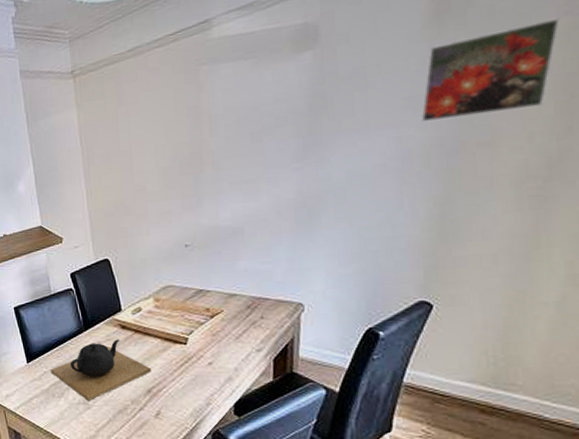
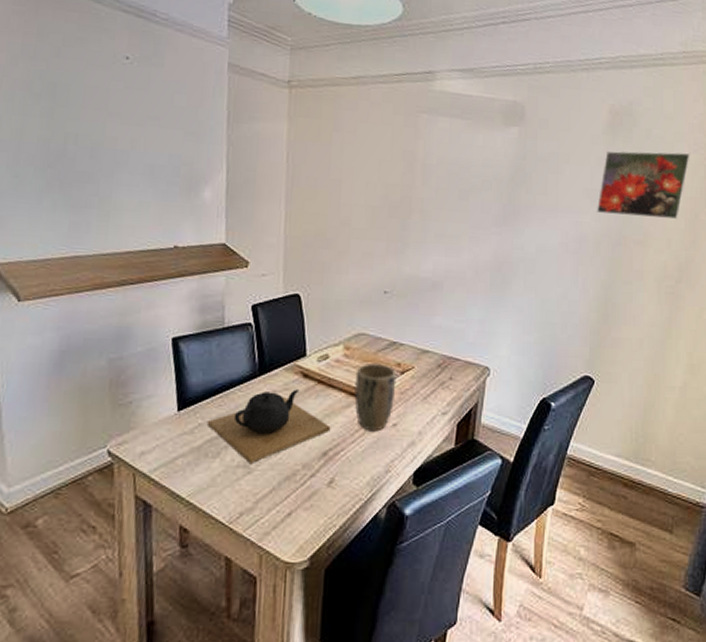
plant pot: none [168,311,208,370] -> present [354,364,397,432]

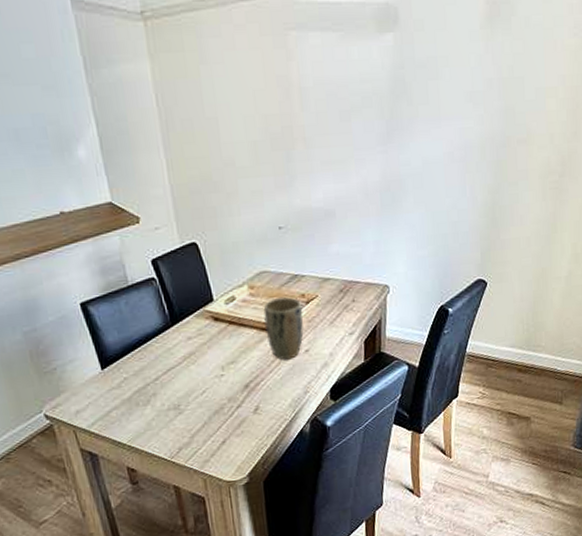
teapot: present [206,389,331,463] -> none [131,333,248,405]
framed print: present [597,151,690,220] -> none [479,37,571,116]

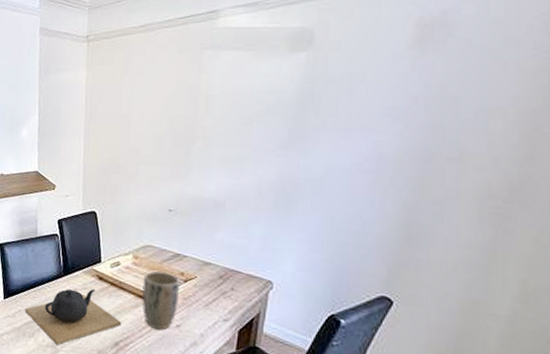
teapot: none [131,333,248,405] -> present [24,289,122,345]

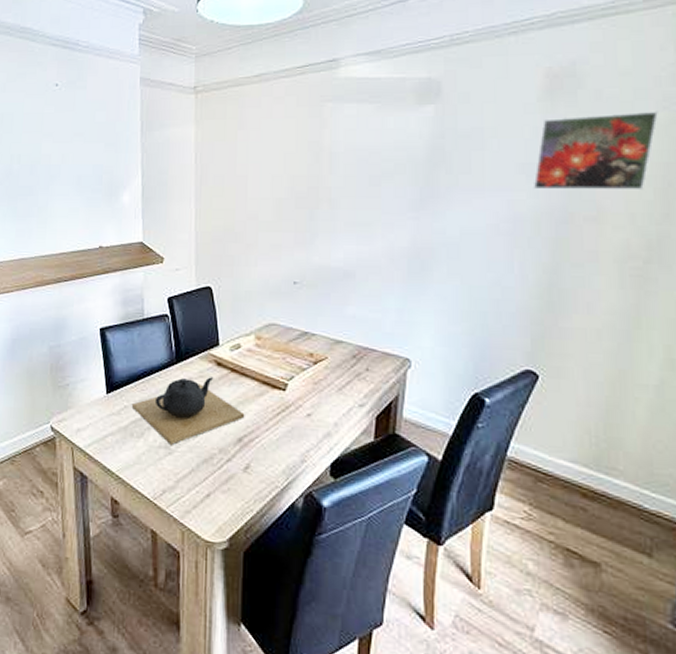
plant pot: present [142,271,180,330] -> none [267,353,309,421]
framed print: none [399,58,528,134] -> present [534,111,658,190]

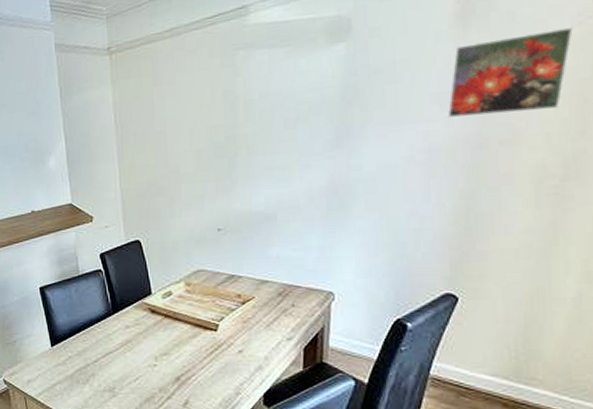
teapot: present [131,377,245,445] -> none [75,324,181,388]

